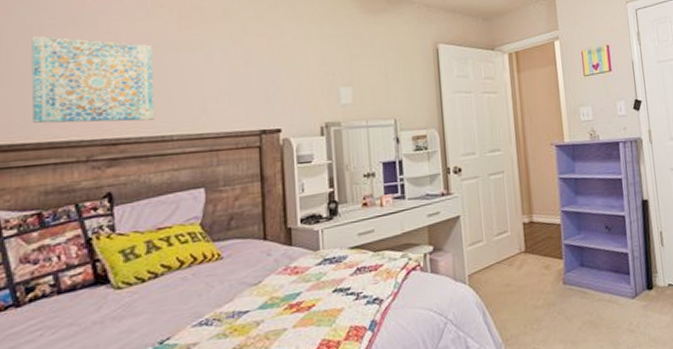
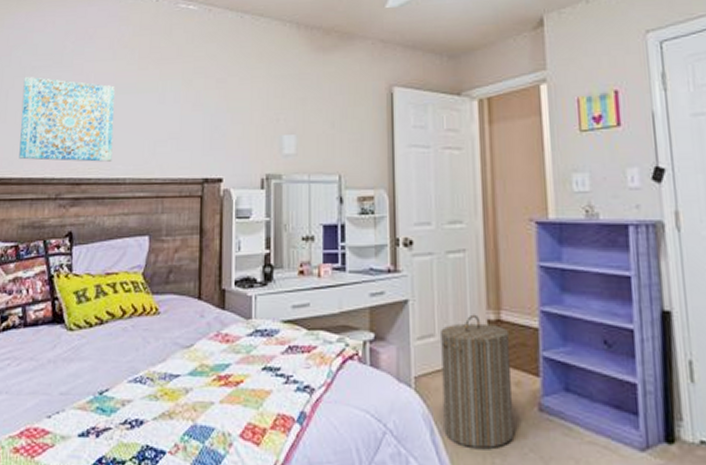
laundry hamper: none [487,220,547,321] -> present [441,314,515,448]

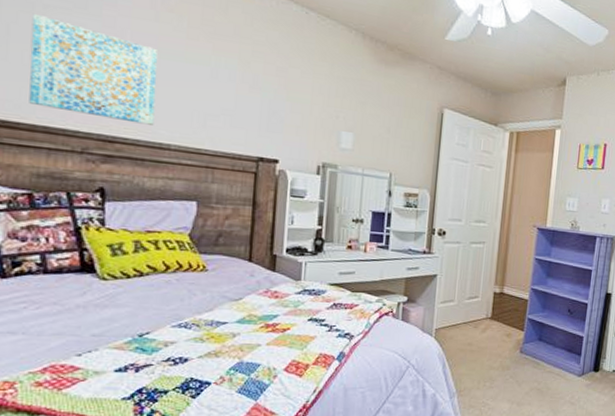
laundry hamper: present [441,314,515,448] -> none [453,288,508,376]

